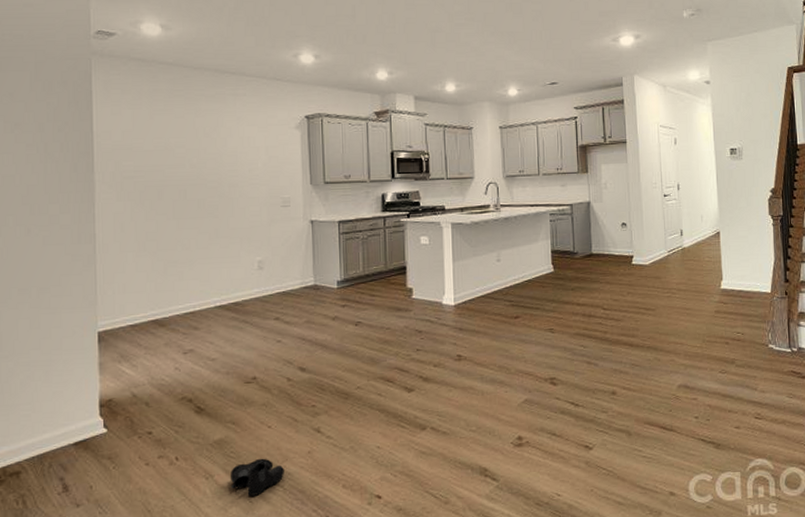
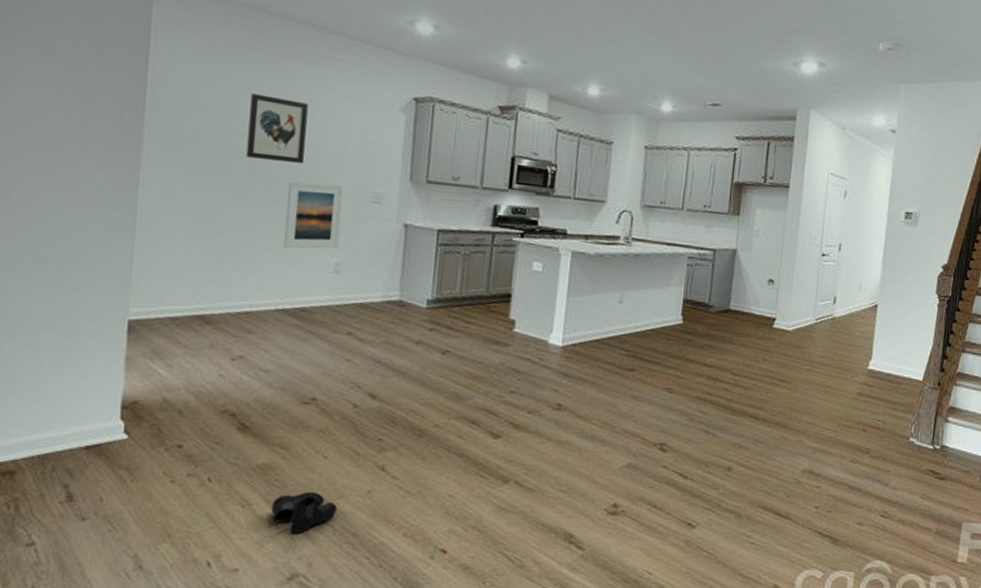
wall art: none [176,132,223,184] -> present [246,93,308,163]
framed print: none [213,197,260,254] -> present [284,182,344,249]

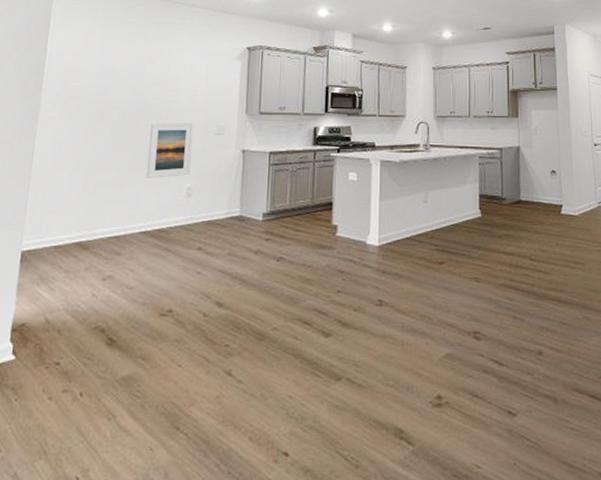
wall art: present [246,93,308,163] -> none [118,57,166,108]
boots: present [270,491,337,533] -> none [132,400,190,443]

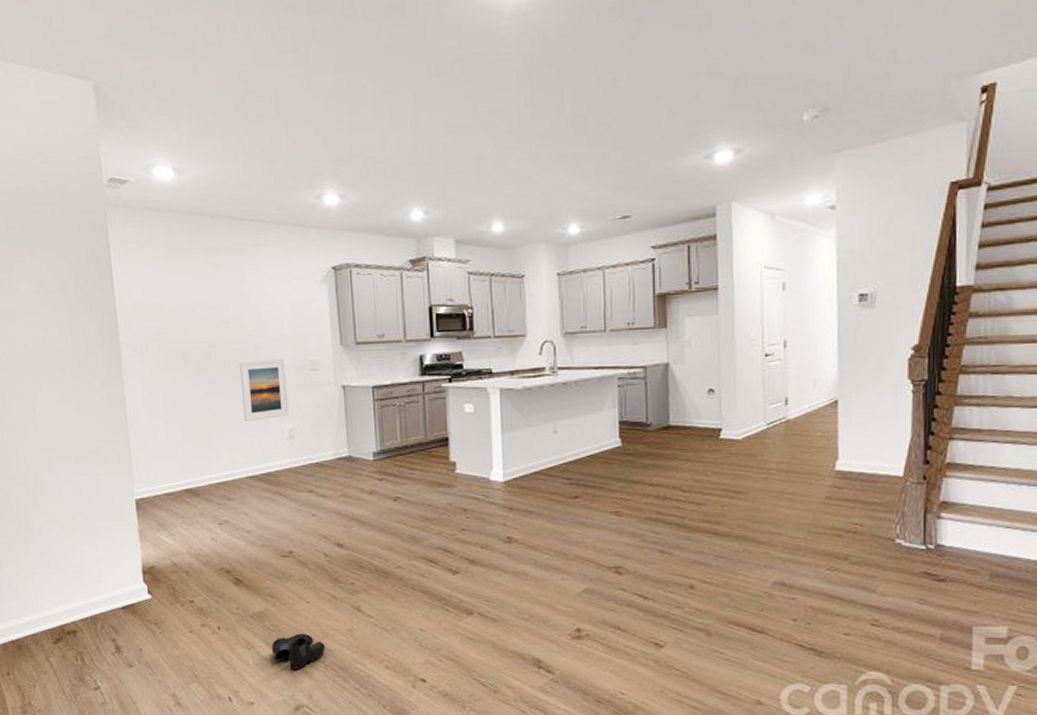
boots: none [132,400,190,443] -> present [271,633,325,670]

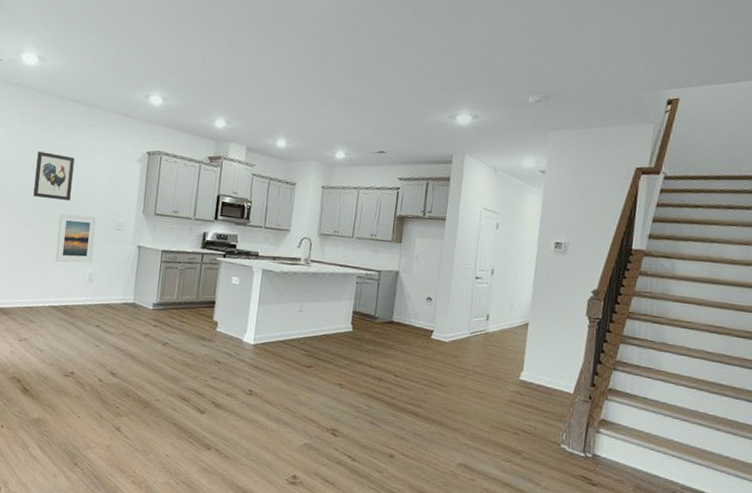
wall art: none [196,288,248,346] -> present [33,151,75,201]
boots: present [271,633,325,670] -> none [41,441,86,472]

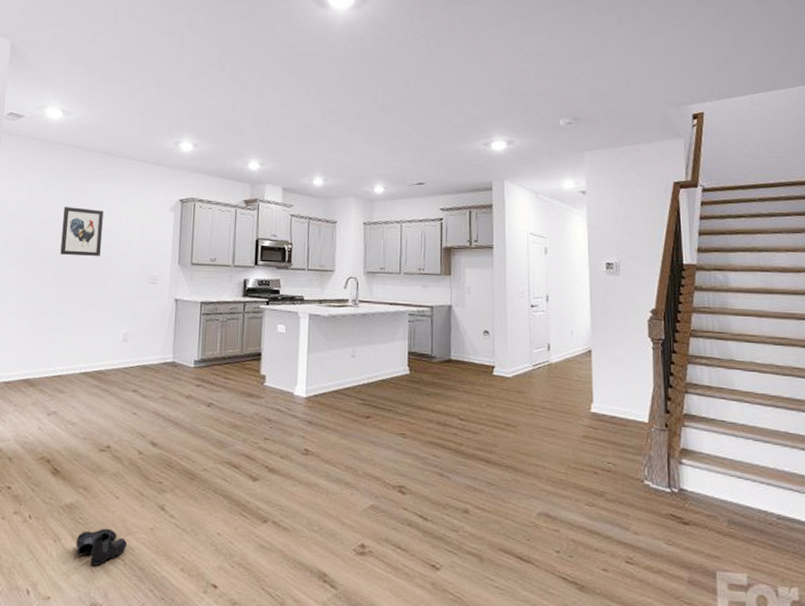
boots: none [41,441,86,472] -> present [75,528,127,566]
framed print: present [56,214,97,263] -> none [86,270,130,323]

